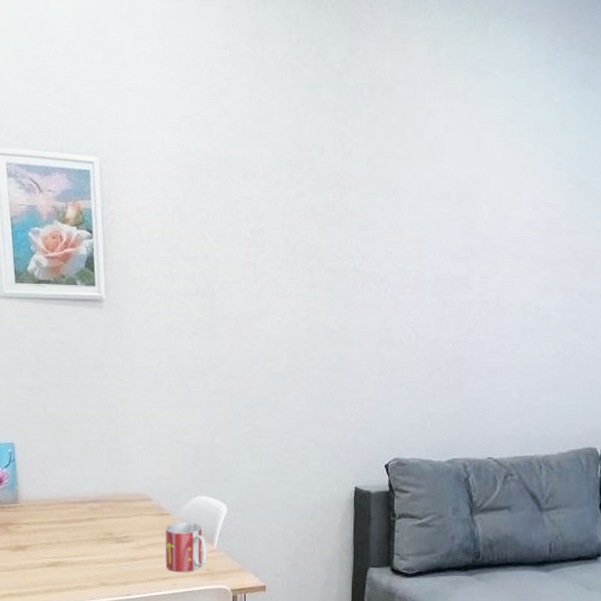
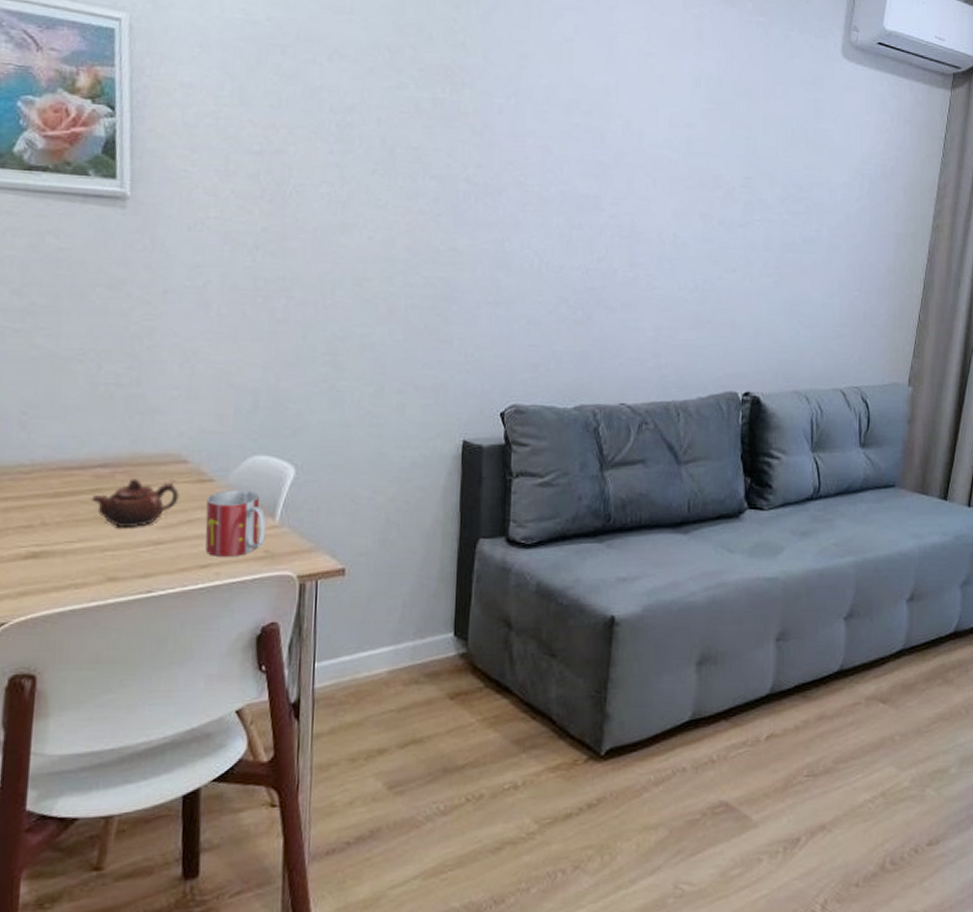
teapot: none [88,511,146,547] -> present [91,478,179,527]

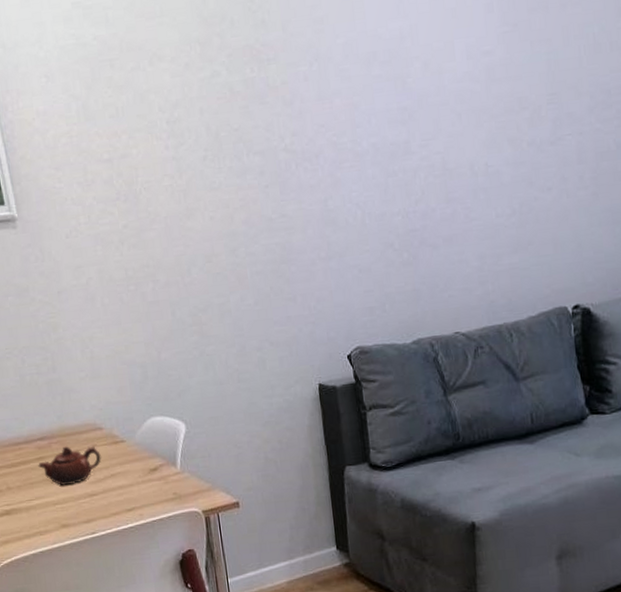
mug: present [205,490,267,558] -> none [122,446,173,502]

